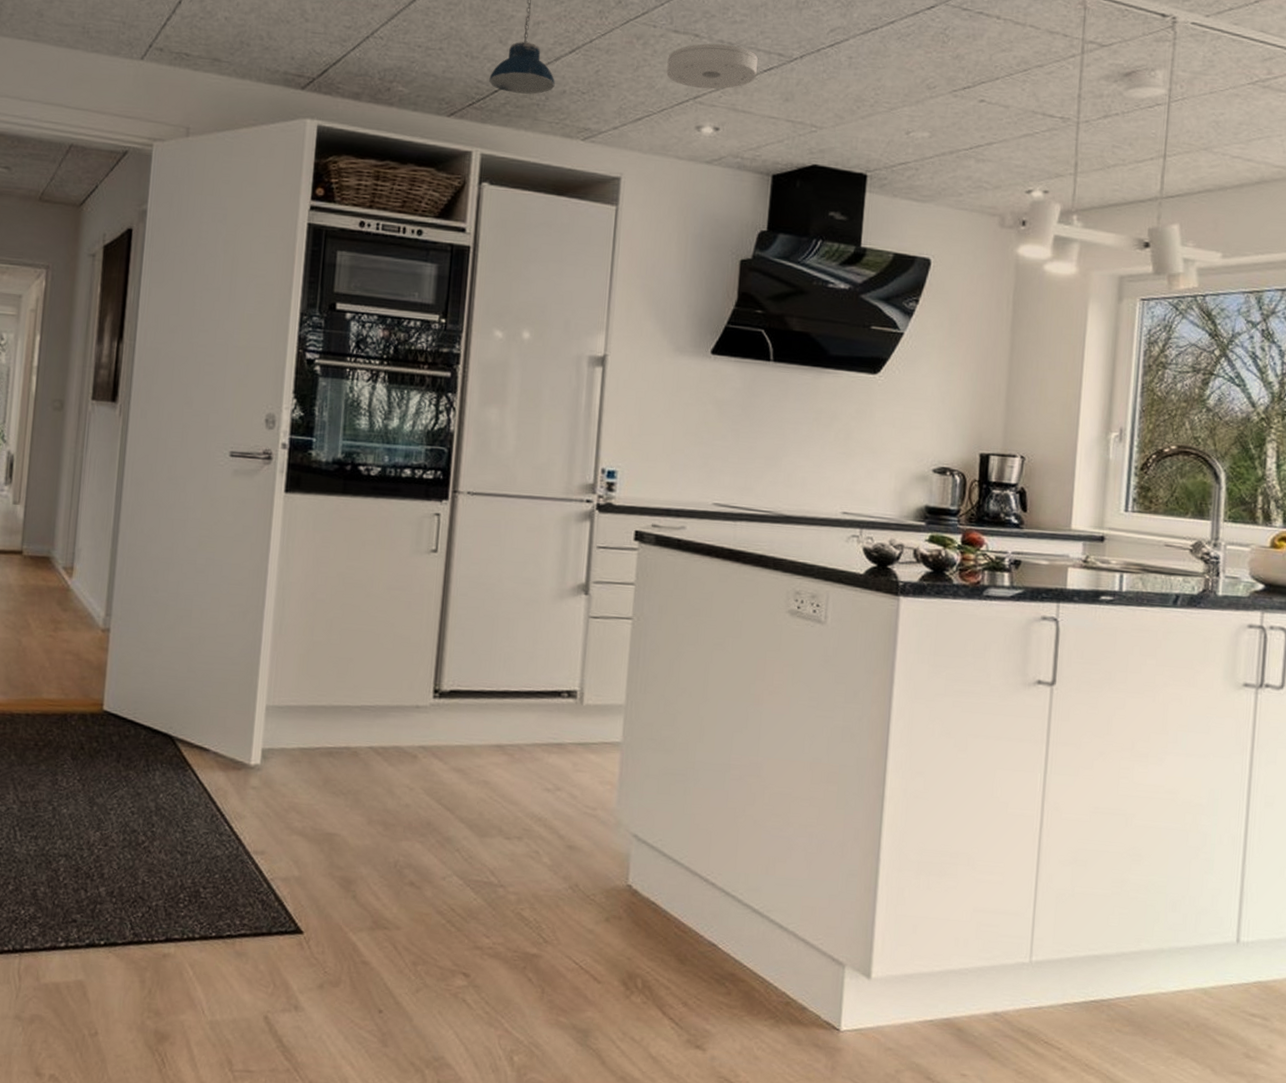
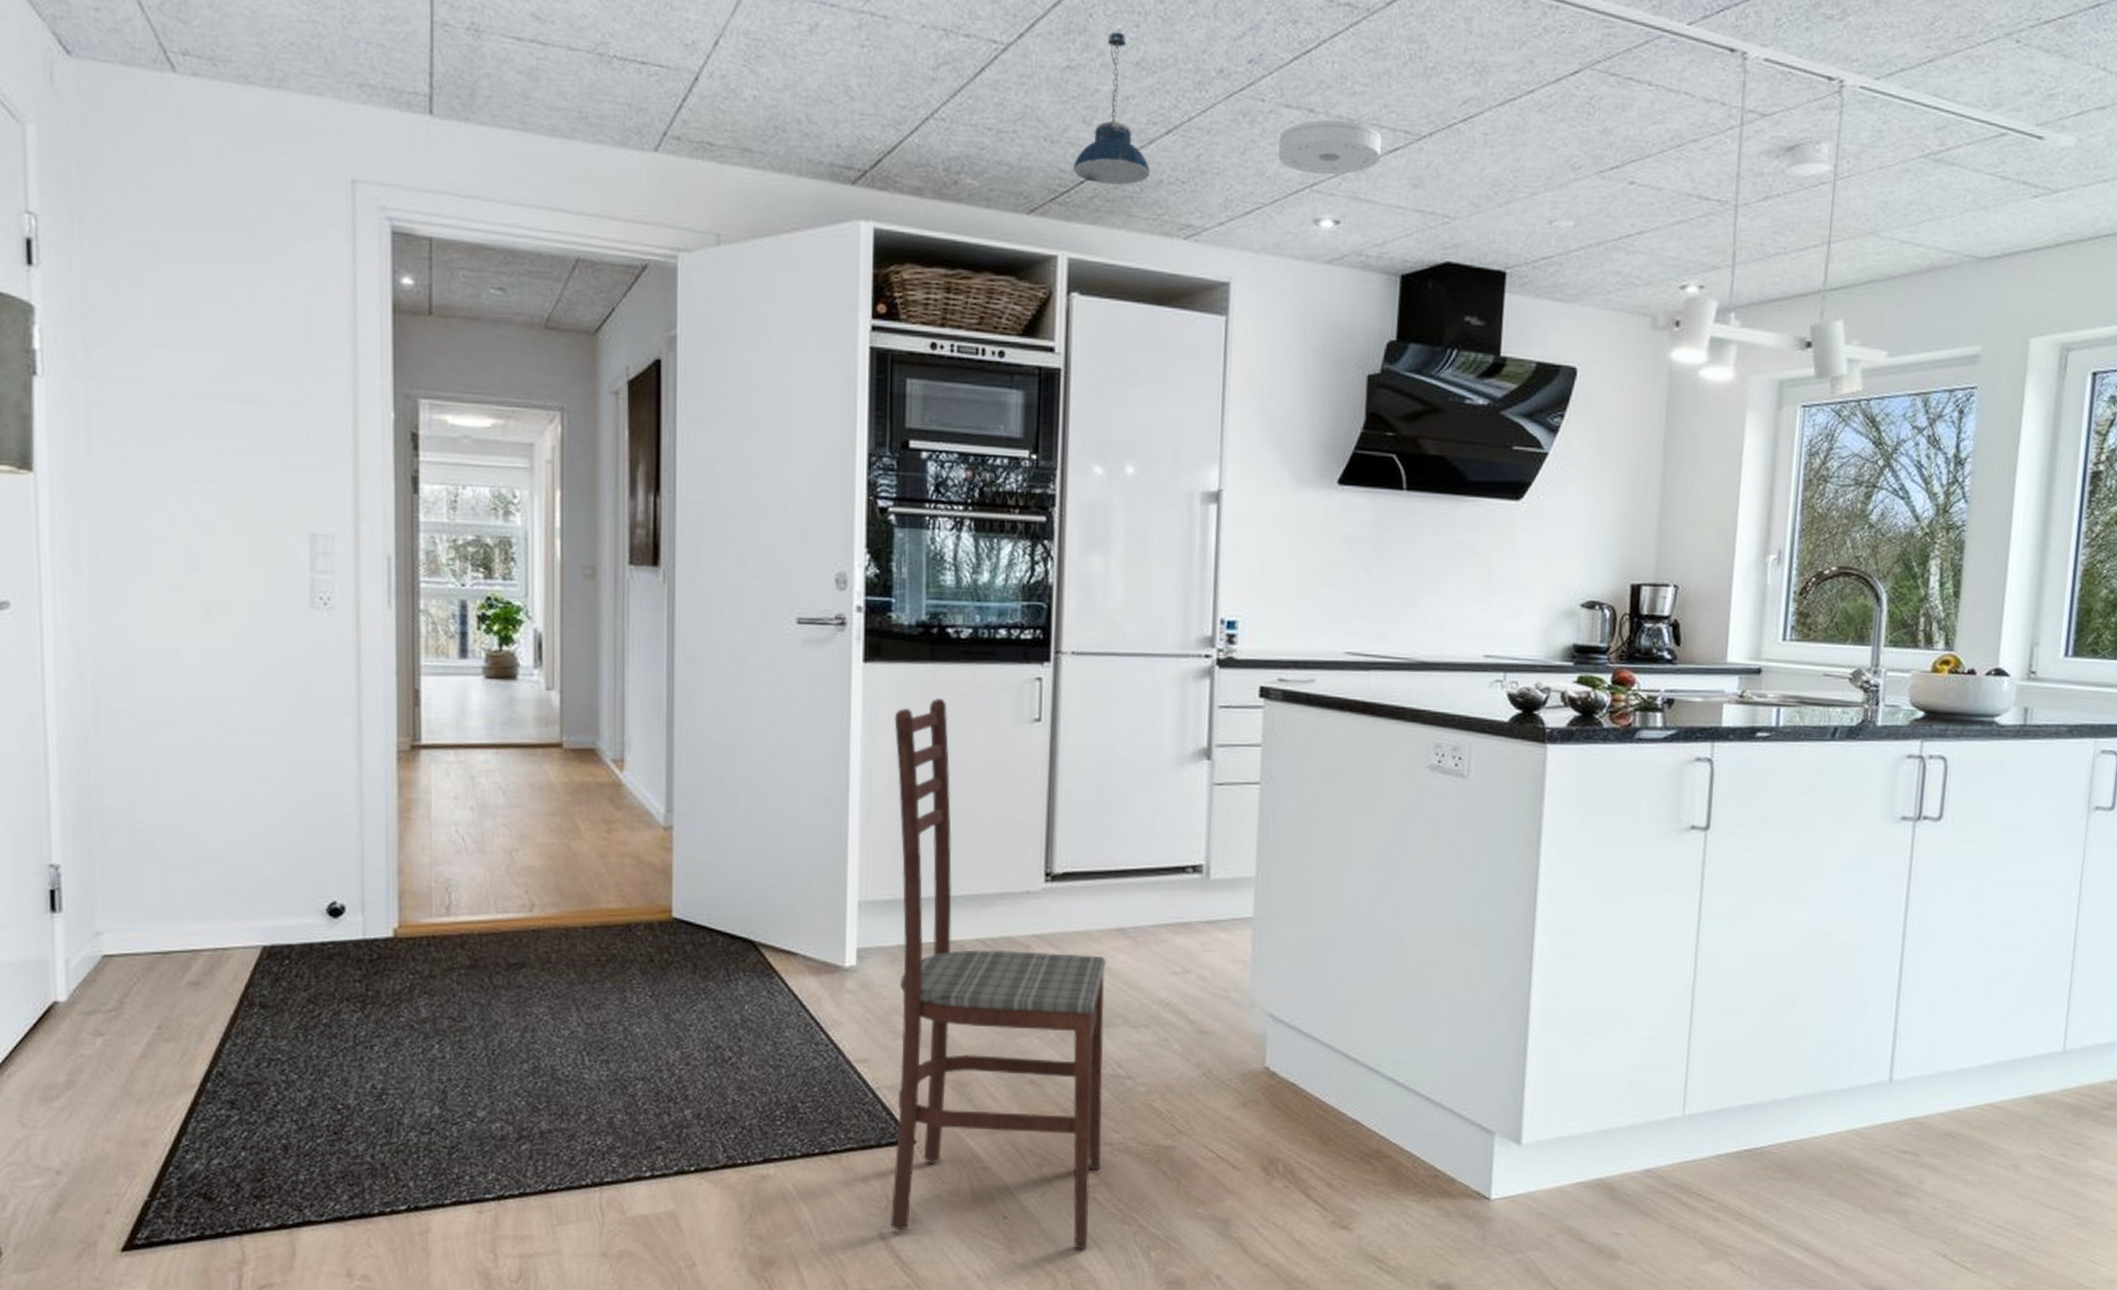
dining chair: none [275,528,485,1048] -> present [890,699,1106,1249]

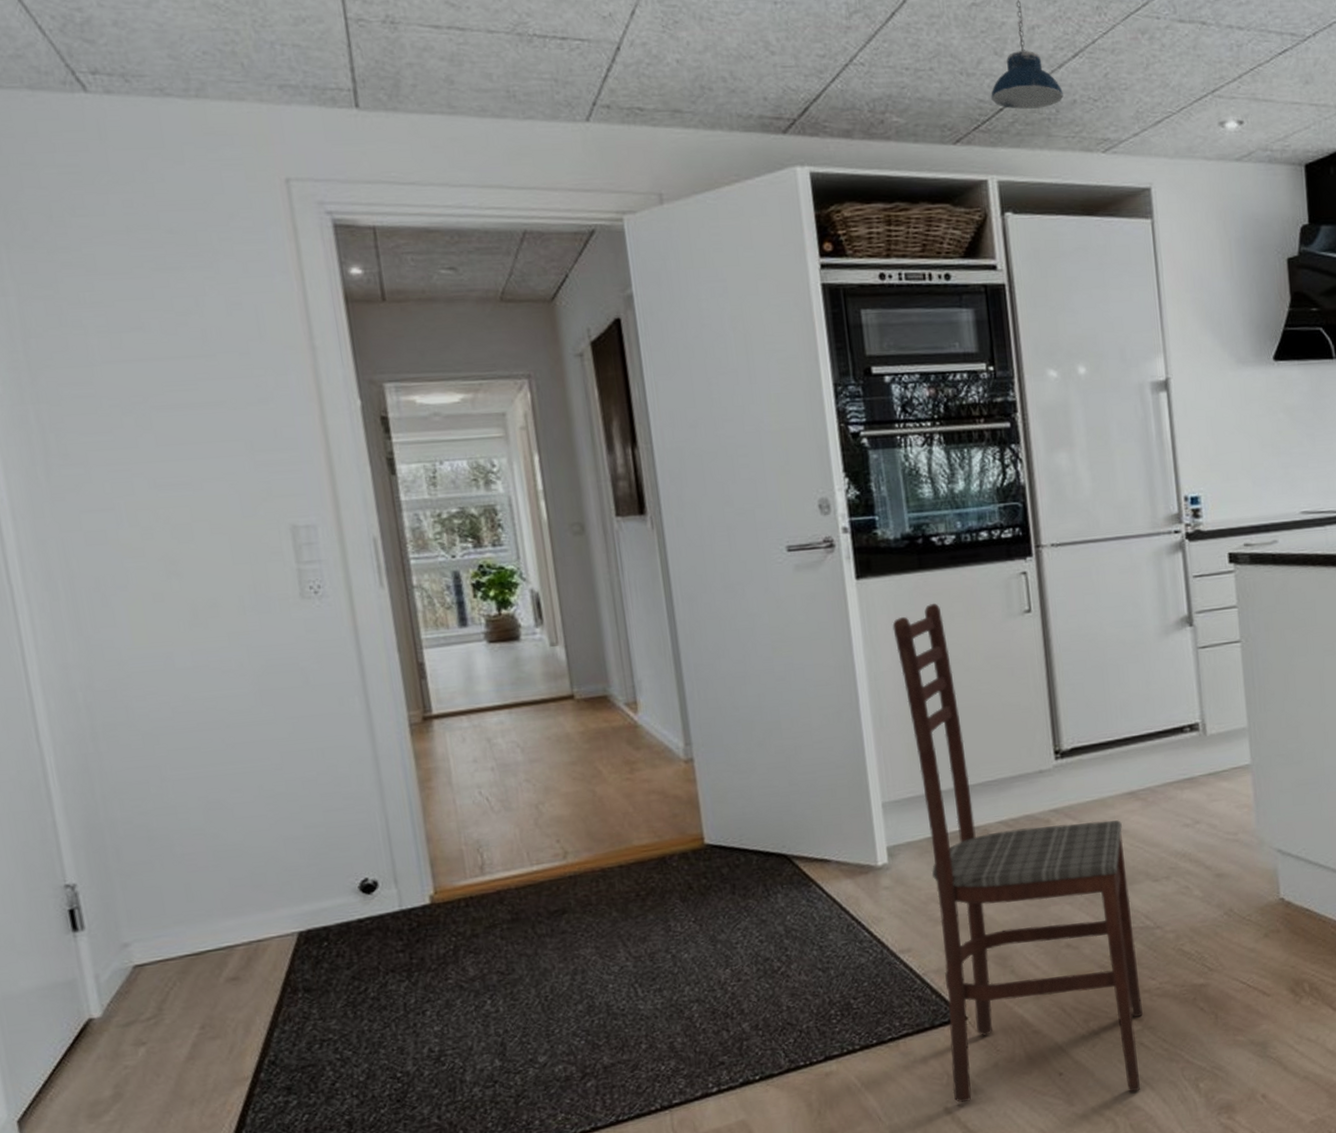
smoke detector: present [1278,119,1381,175] -> none [1177,29,1272,81]

